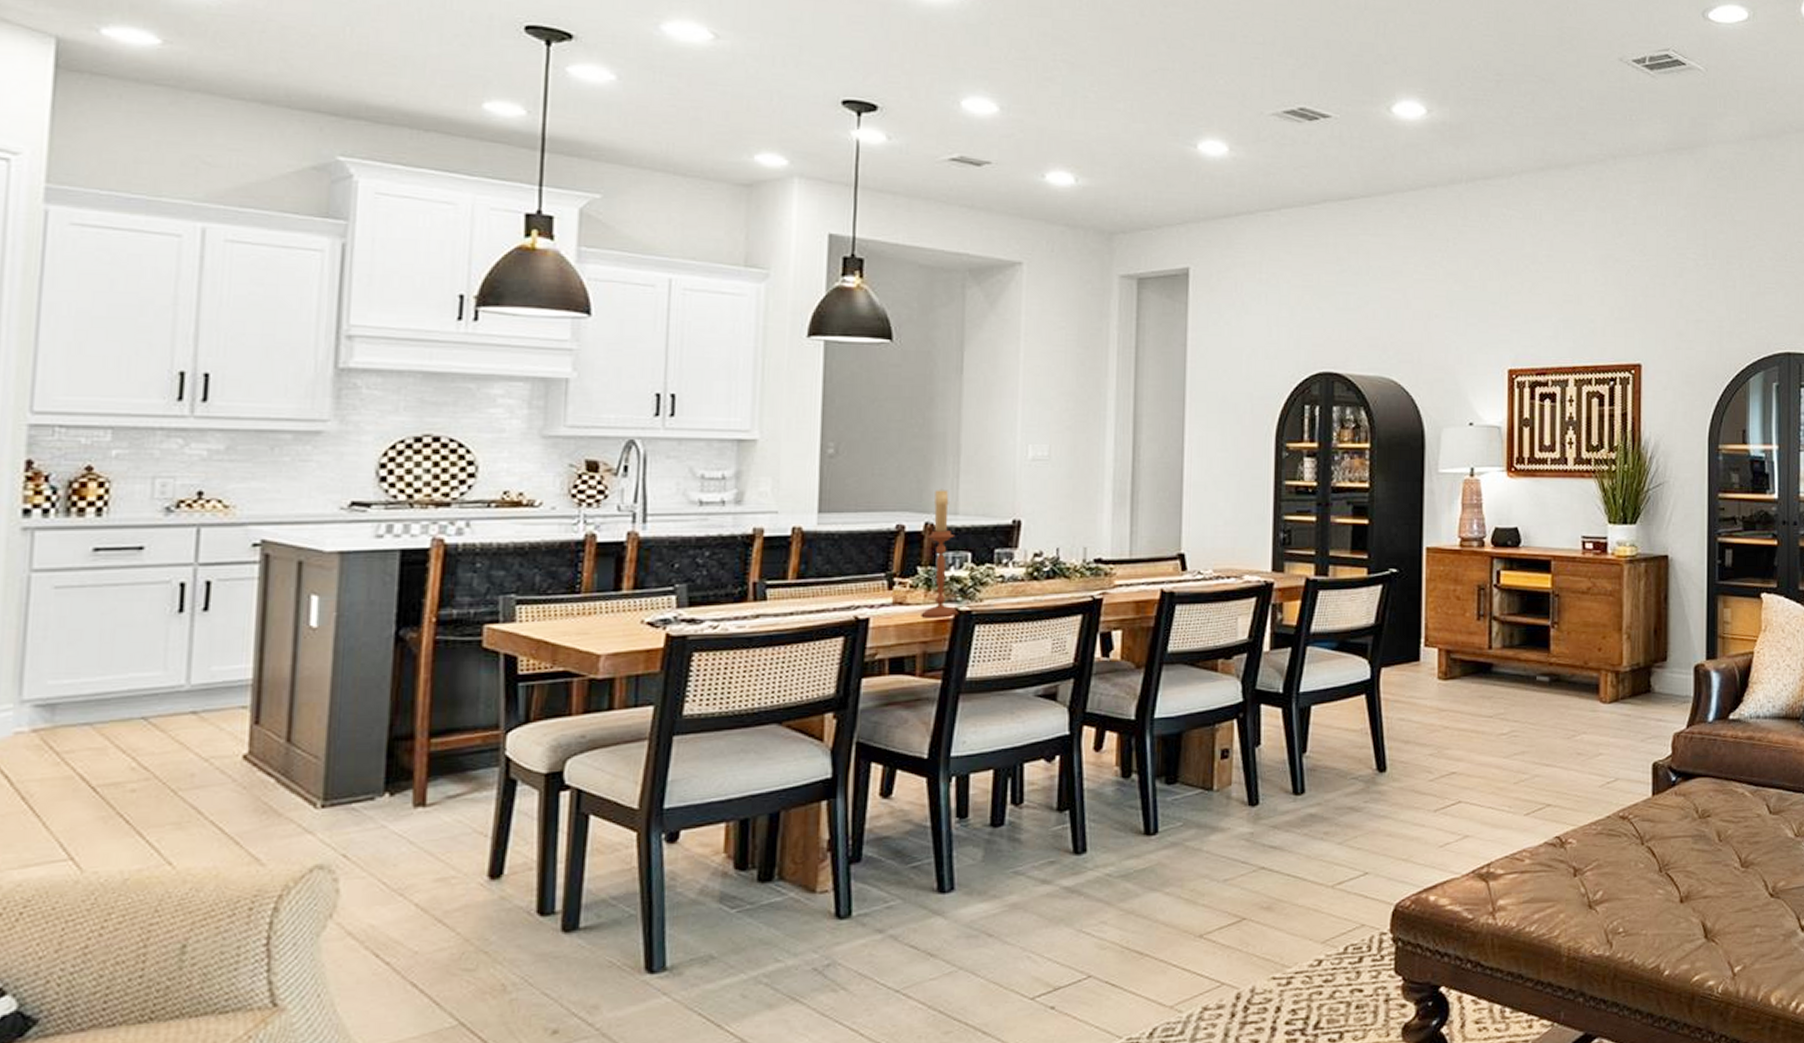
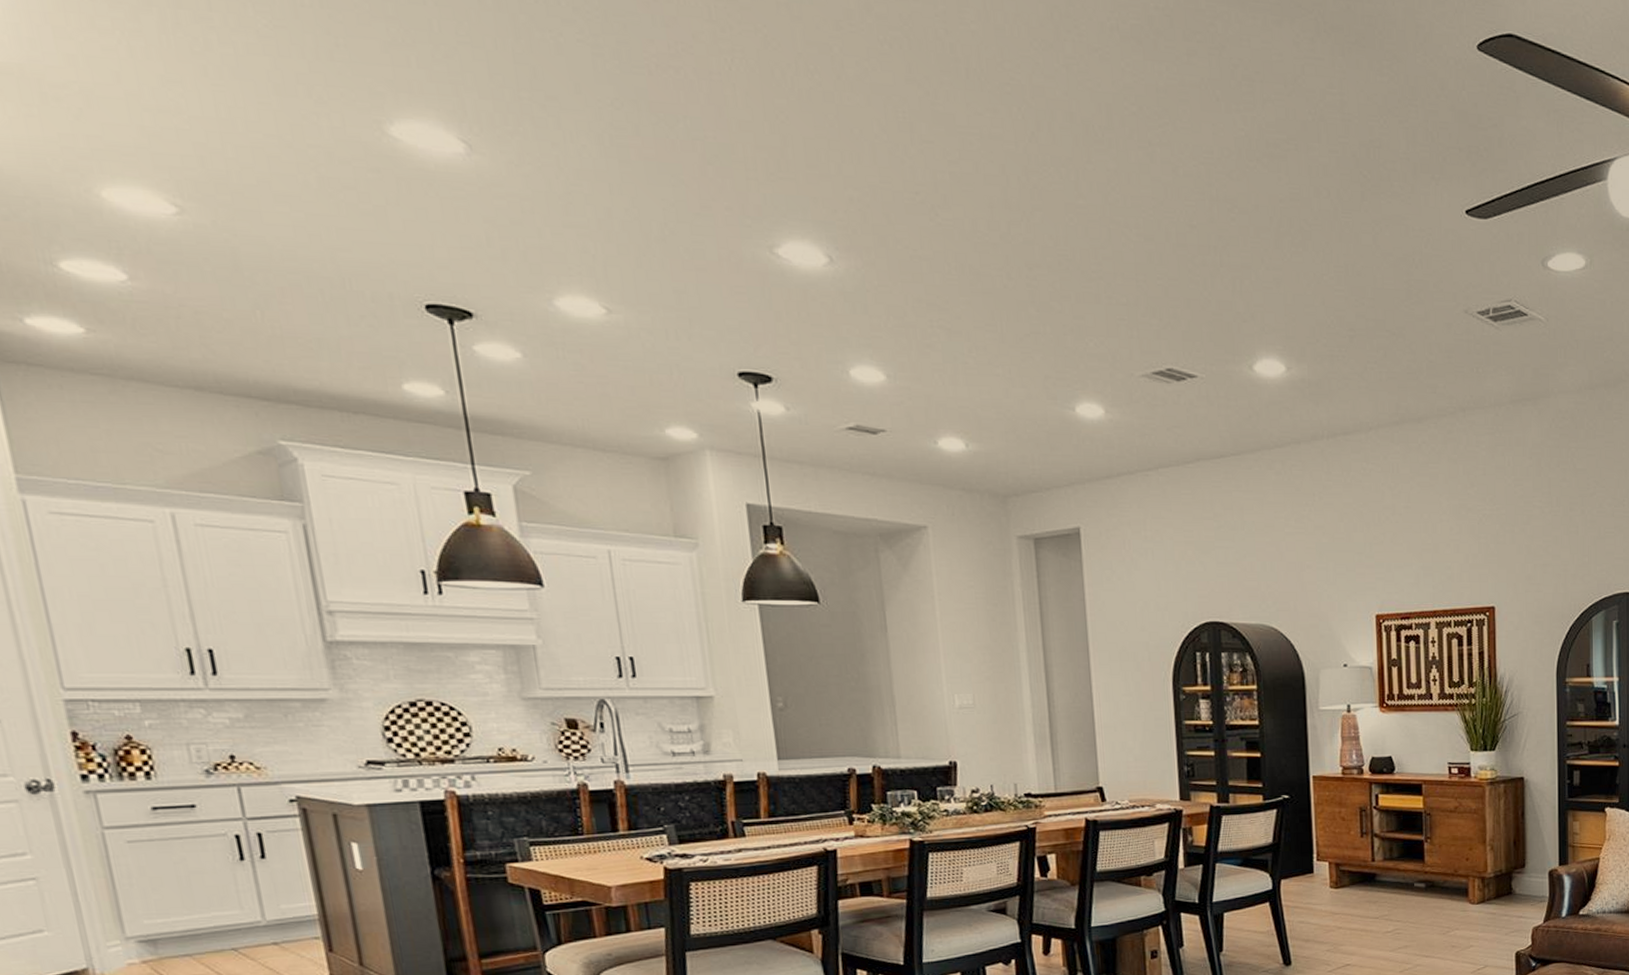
candlestick: present [921,488,959,618] -> none [876,735,913,848]

